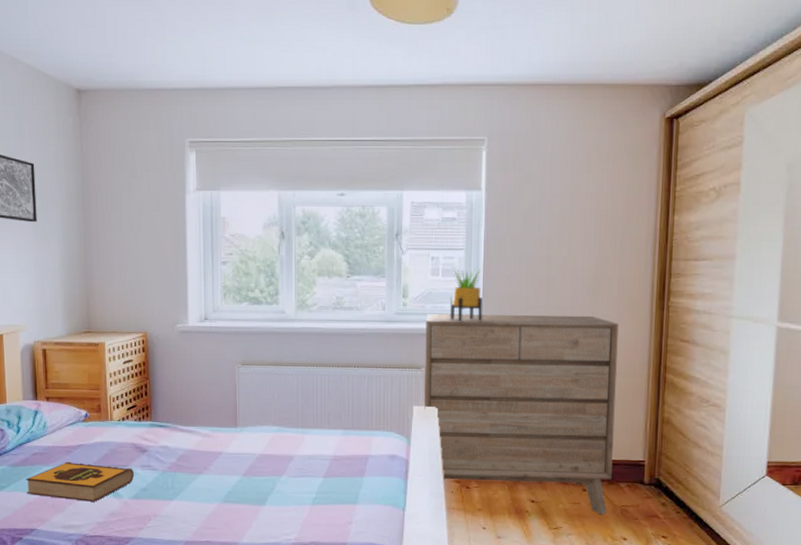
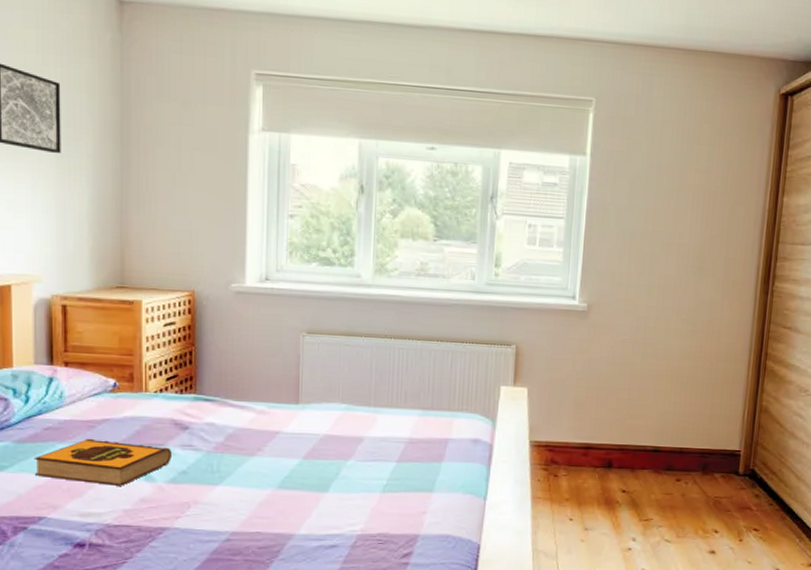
dresser: present [424,314,619,515] -> none [513,286,722,507]
potted plant: present [449,268,482,322] -> none [545,238,582,298]

